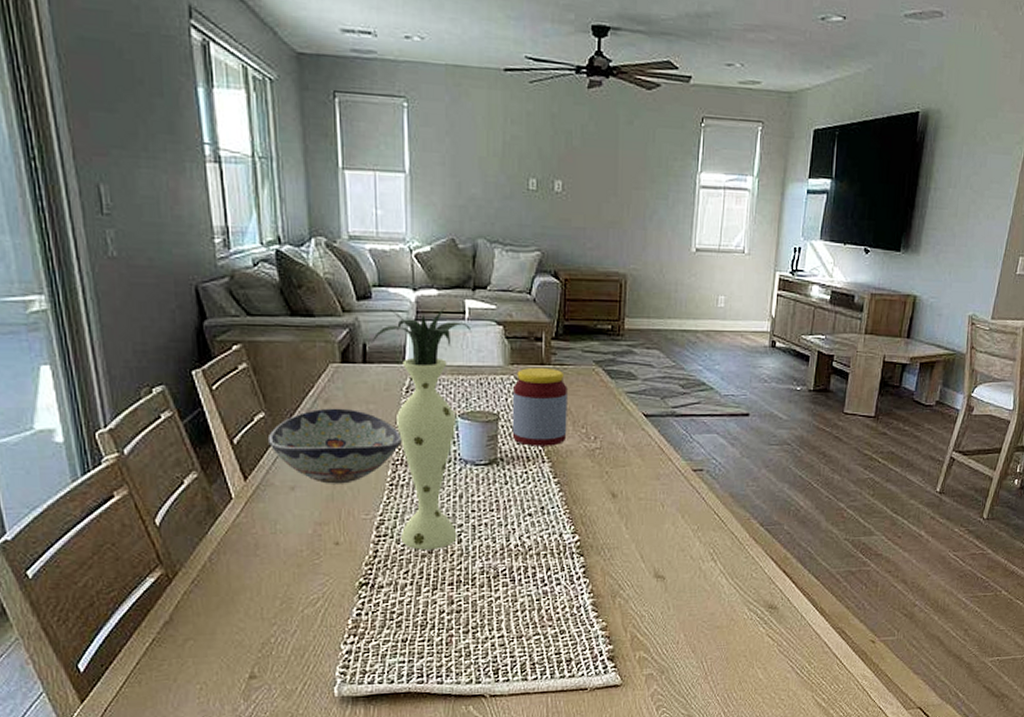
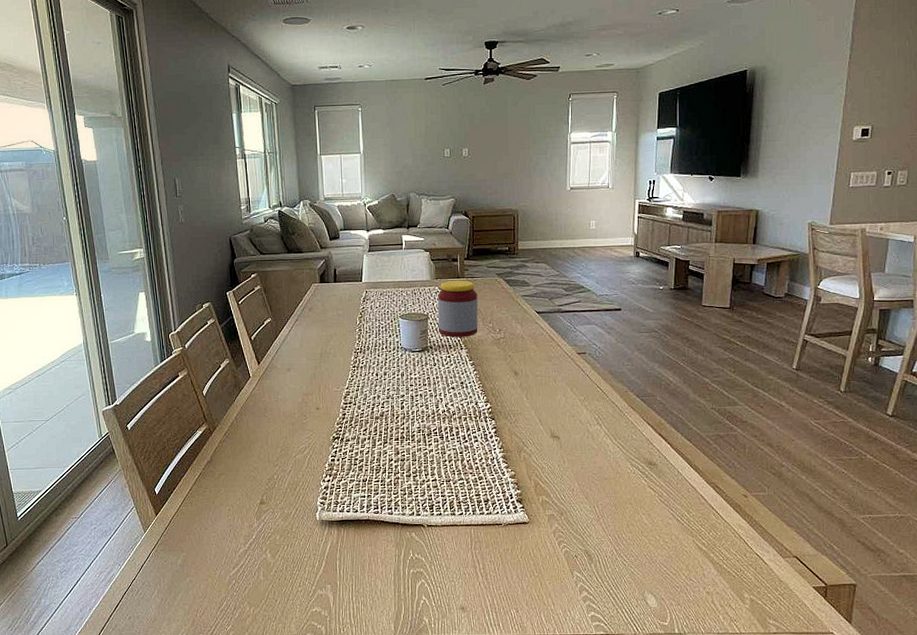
decorative bowl: present [267,408,402,484] -> none [273,314,361,367]
vase: present [371,307,472,550] -> none [339,241,408,414]

